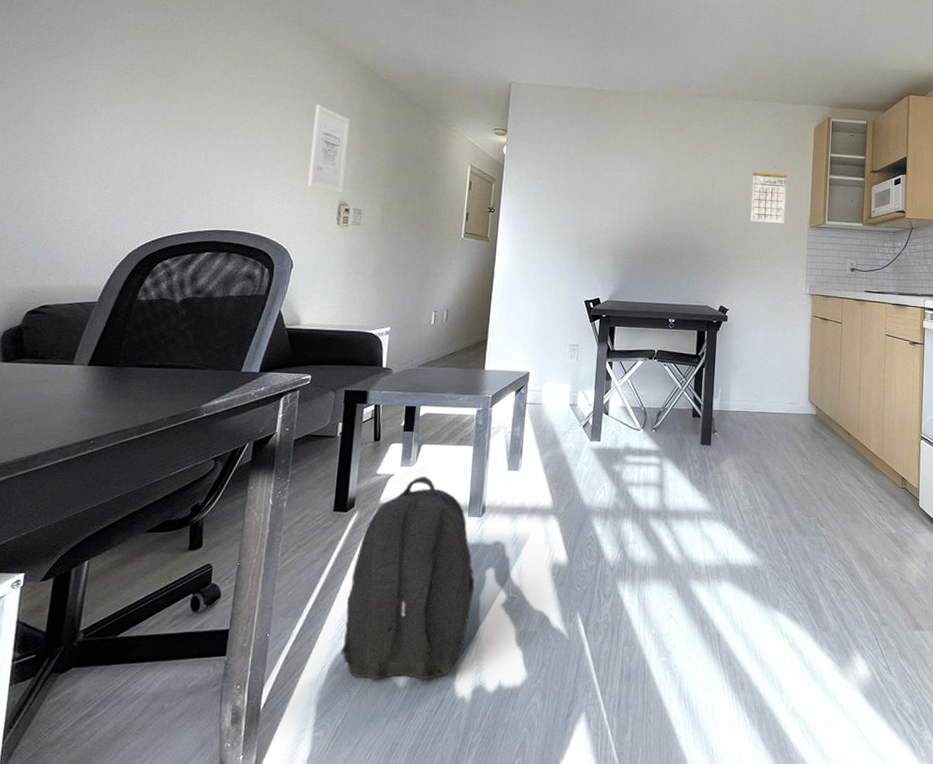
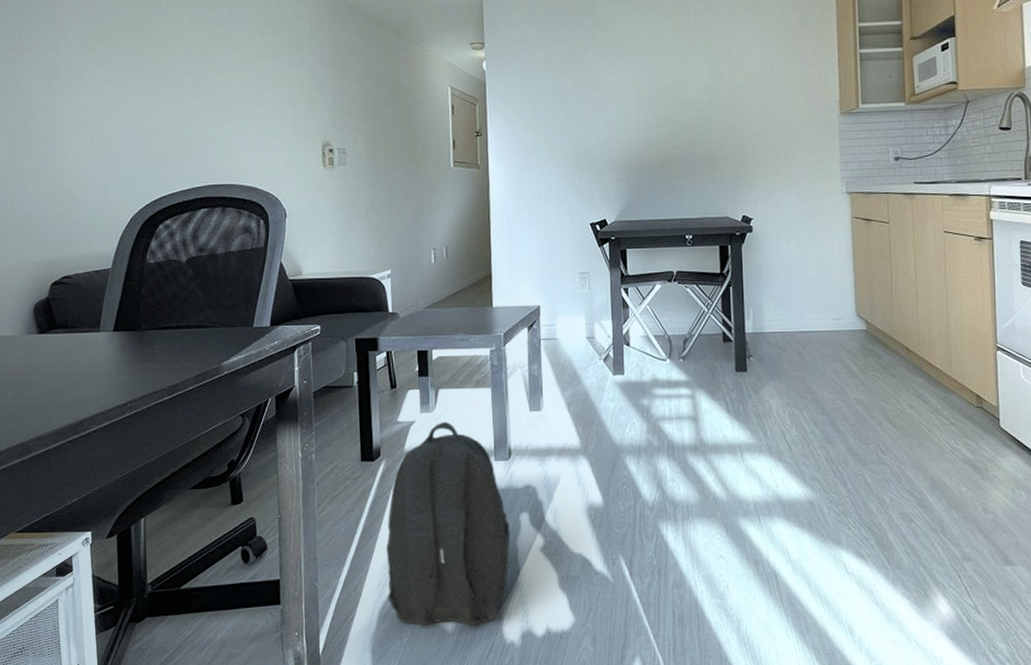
wall art: present [307,105,351,193] -> none [285,41,324,133]
calendar: present [750,162,788,223] -> none [766,43,810,116]

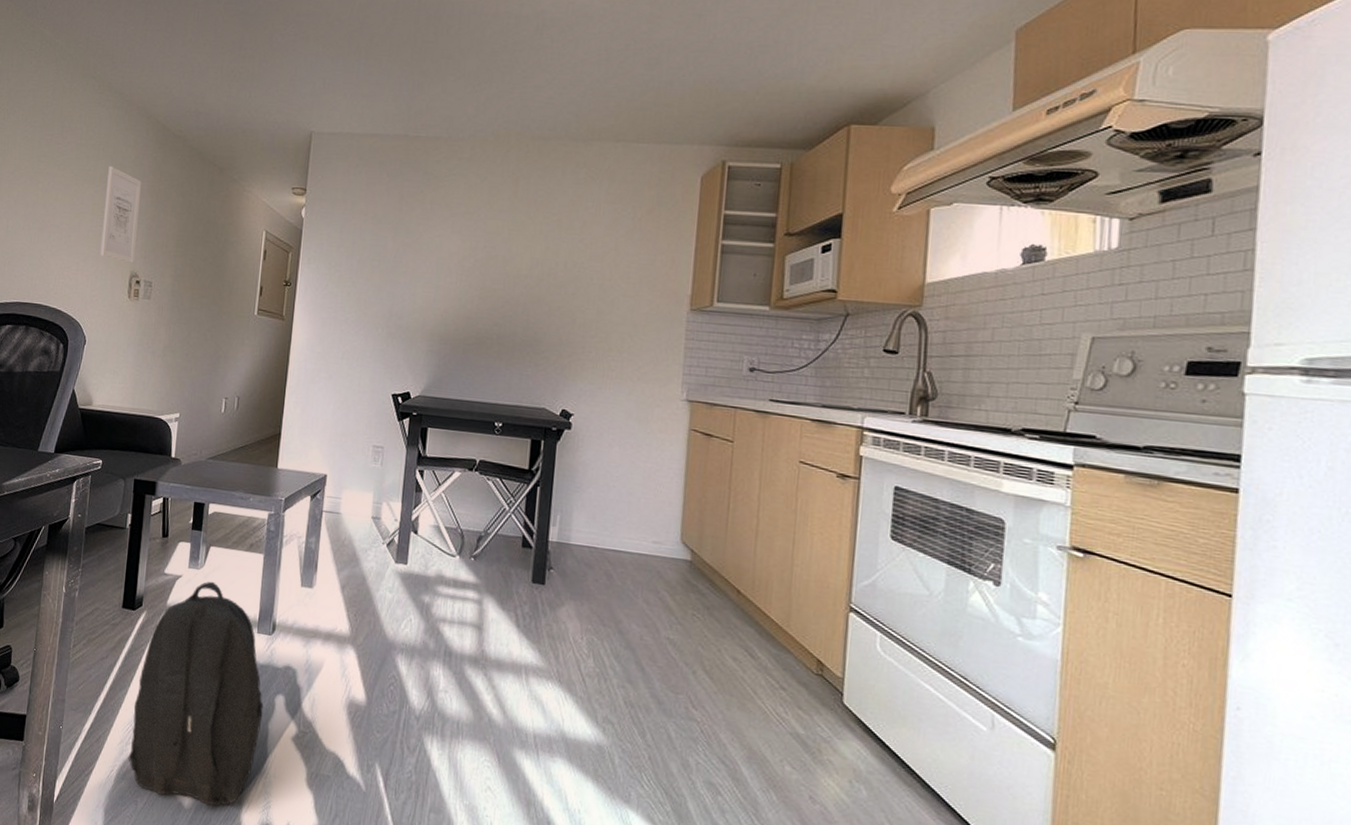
wall art: none [285,41,324,133] -> present [100,166,142,263]

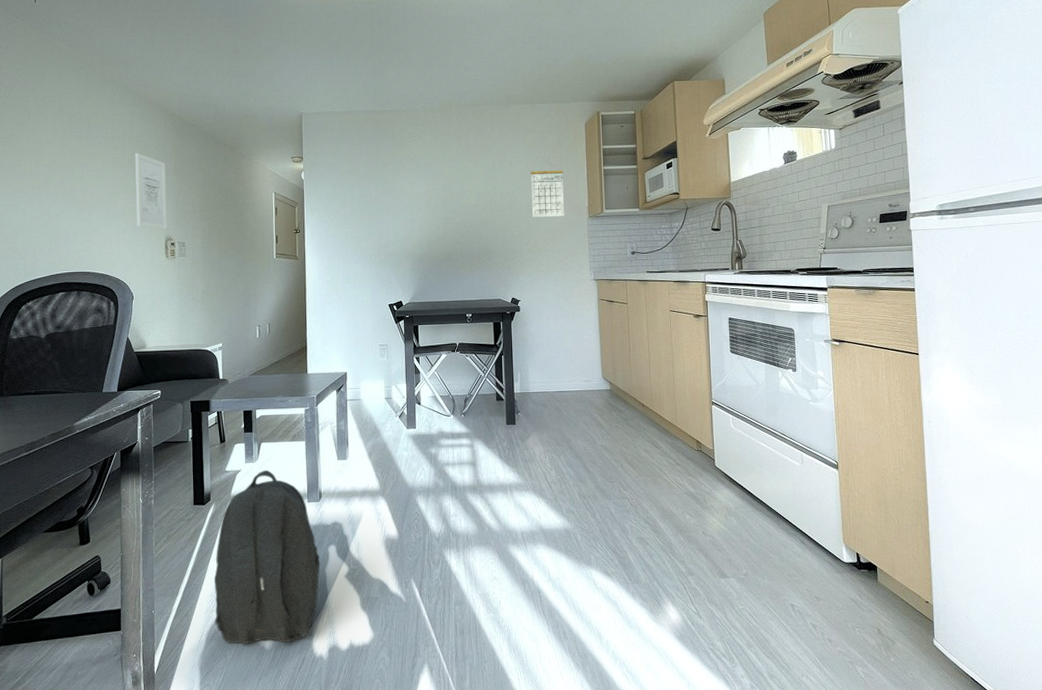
calendar: none [605,223,661,305] -> present [530,160,565,218]

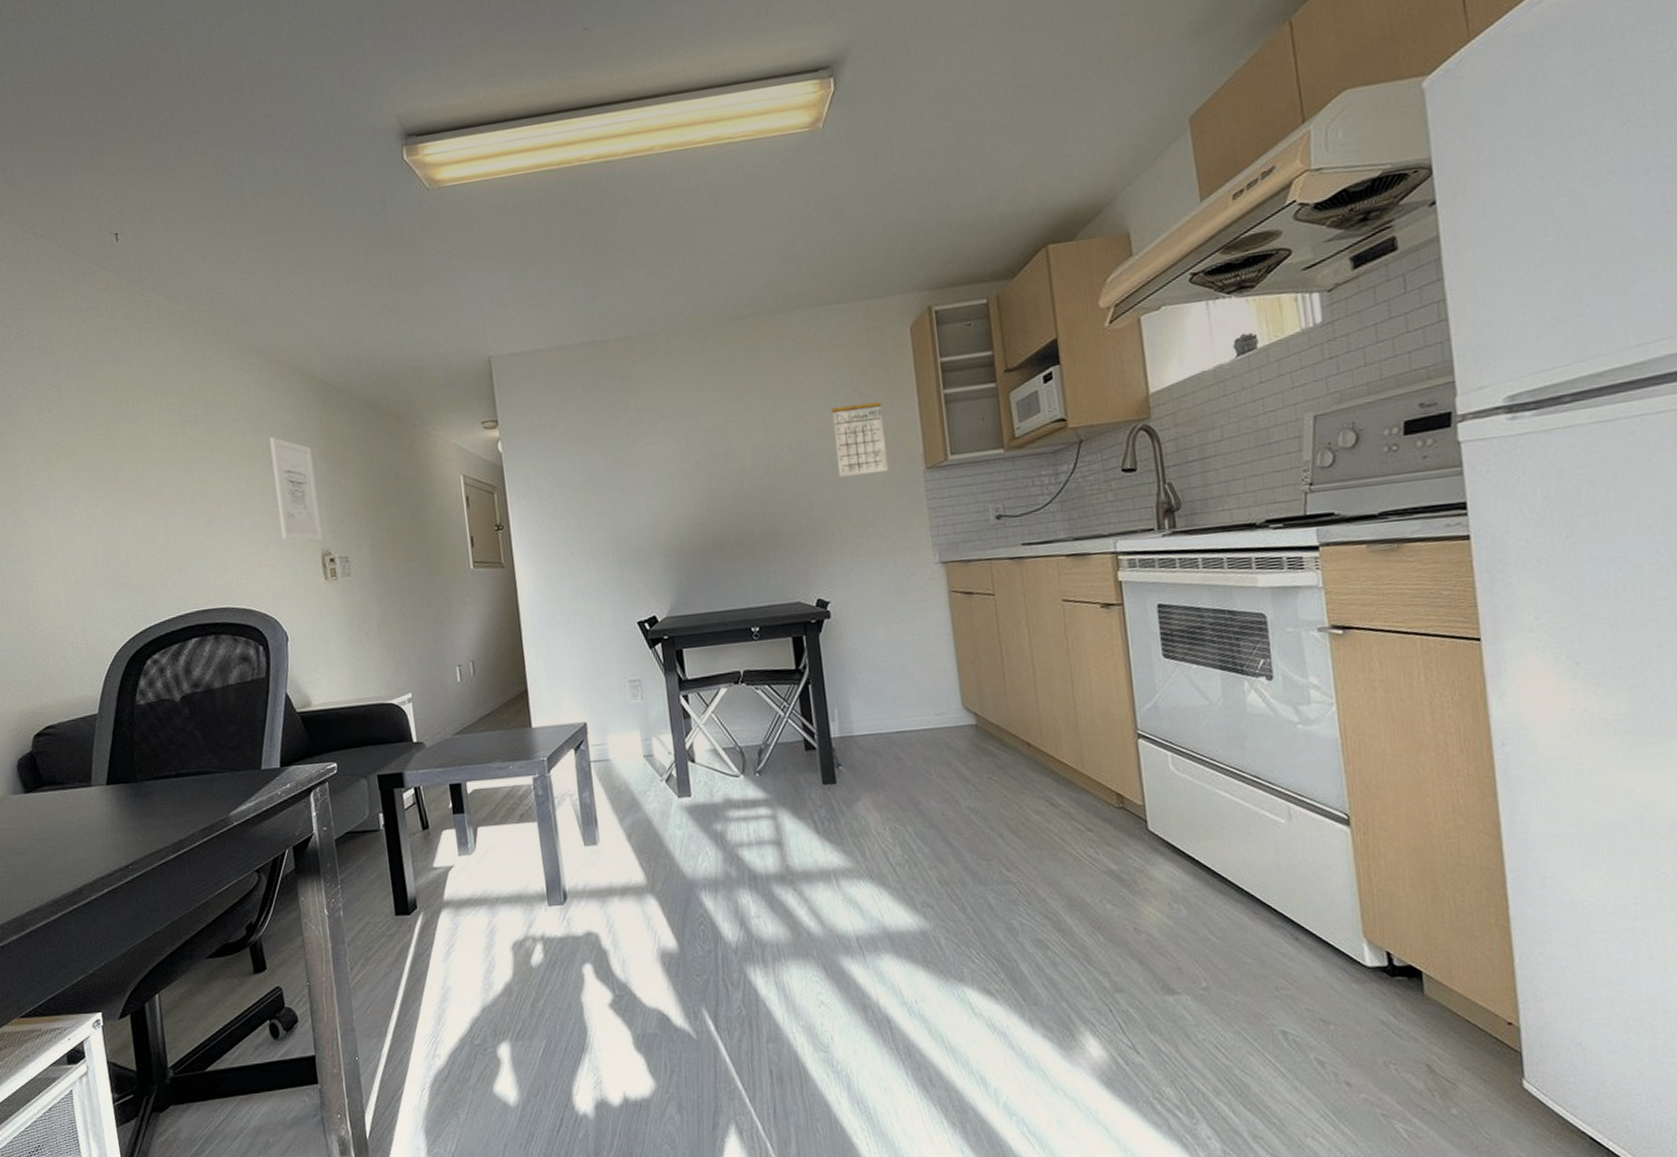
backpack: present [214,470,320,645] -> none [431,863,574,1100]

